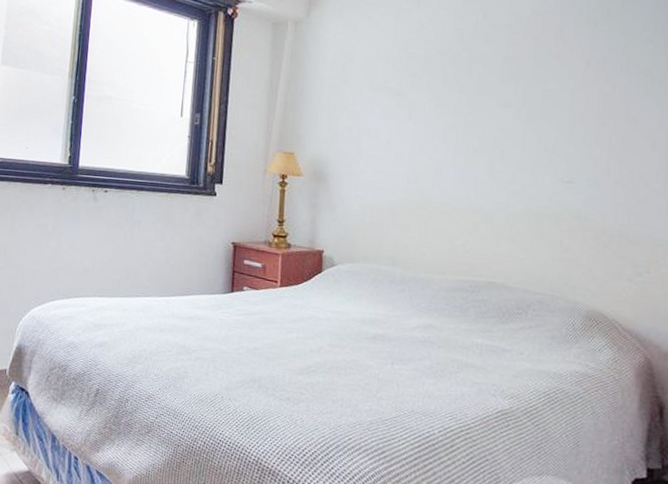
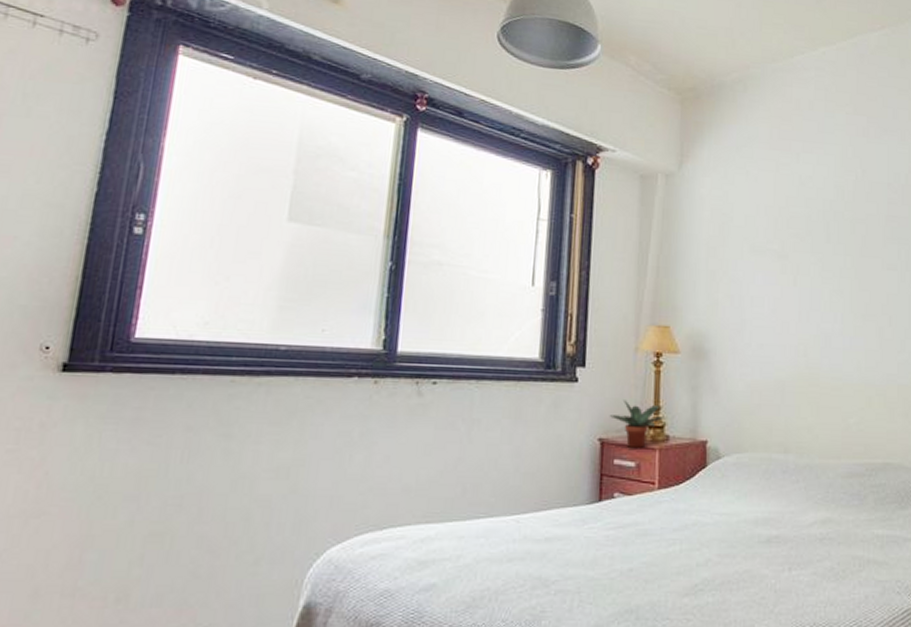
potted plant: none [242,212,288,252] -> present [610,400,666,448]

